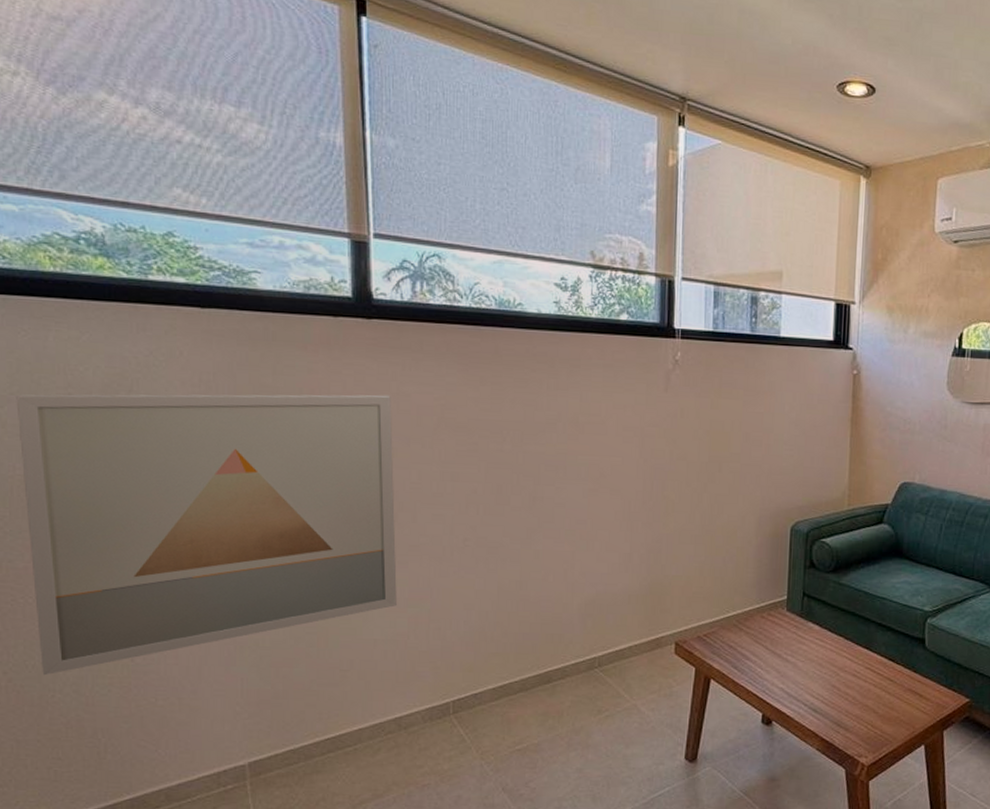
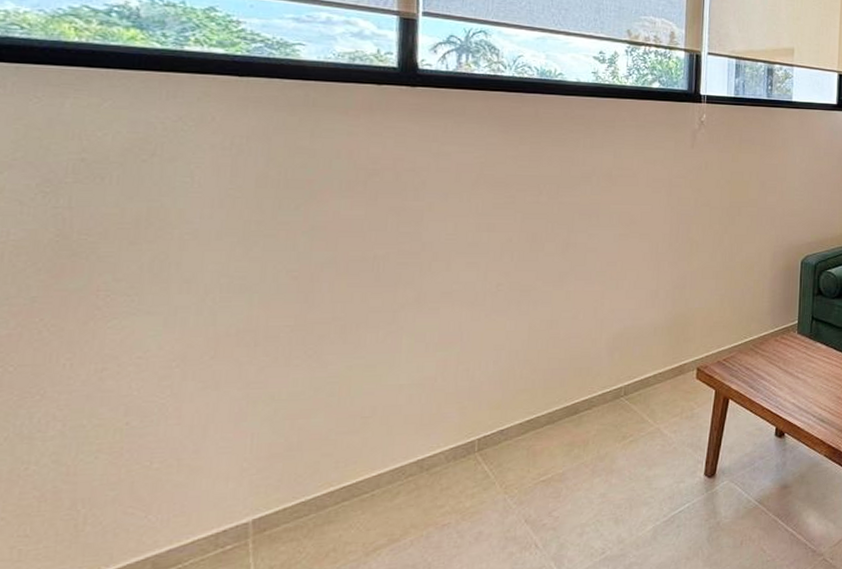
wall art: present [16,394,397,676] -> none [16,154,432,448]

